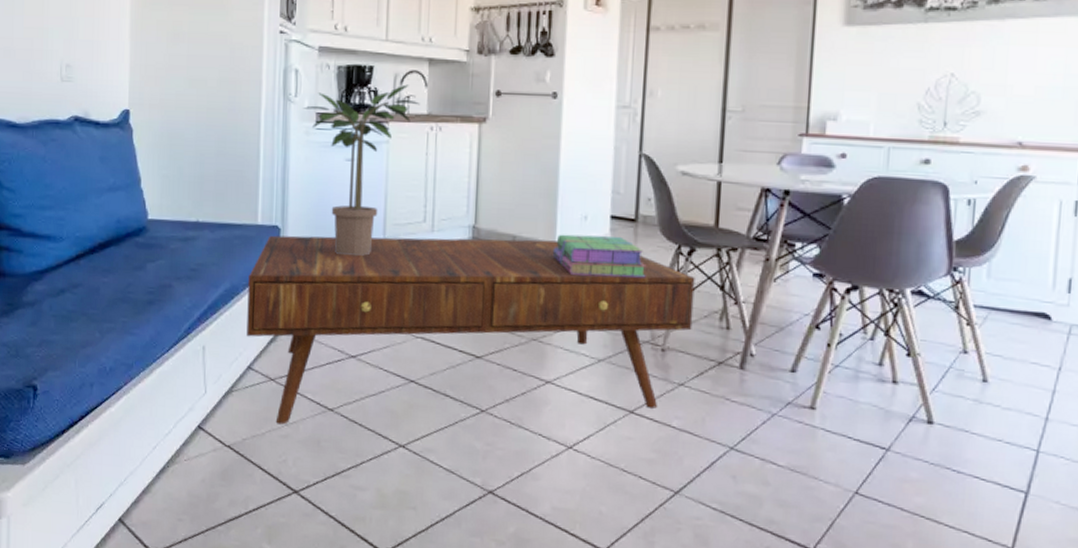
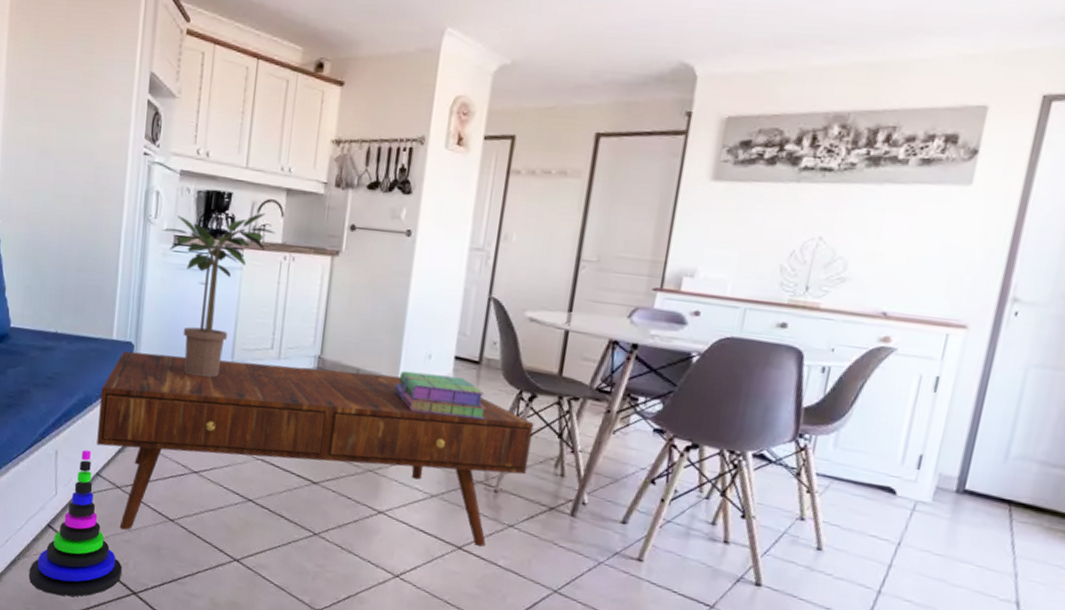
stacking toy: none [180,342,280,503] -> present [28,449,122,597]

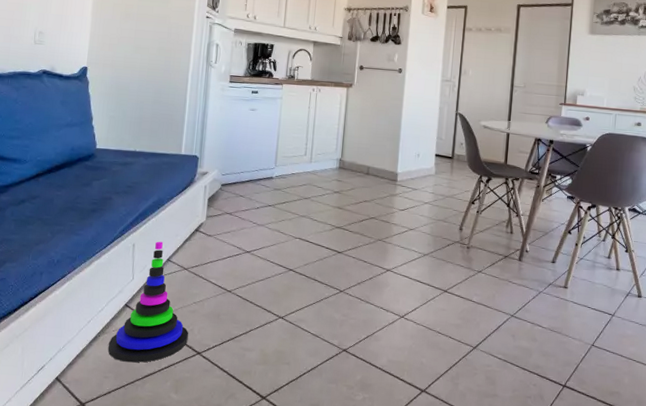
coffee table: present [97,350,534,547] -> none [168,162,491,303]
potted plant: present [162,213,275,378] -> none [221,58,306,179]
stack of books: present [394,370,487,420] -> none [395,166,459,198]

